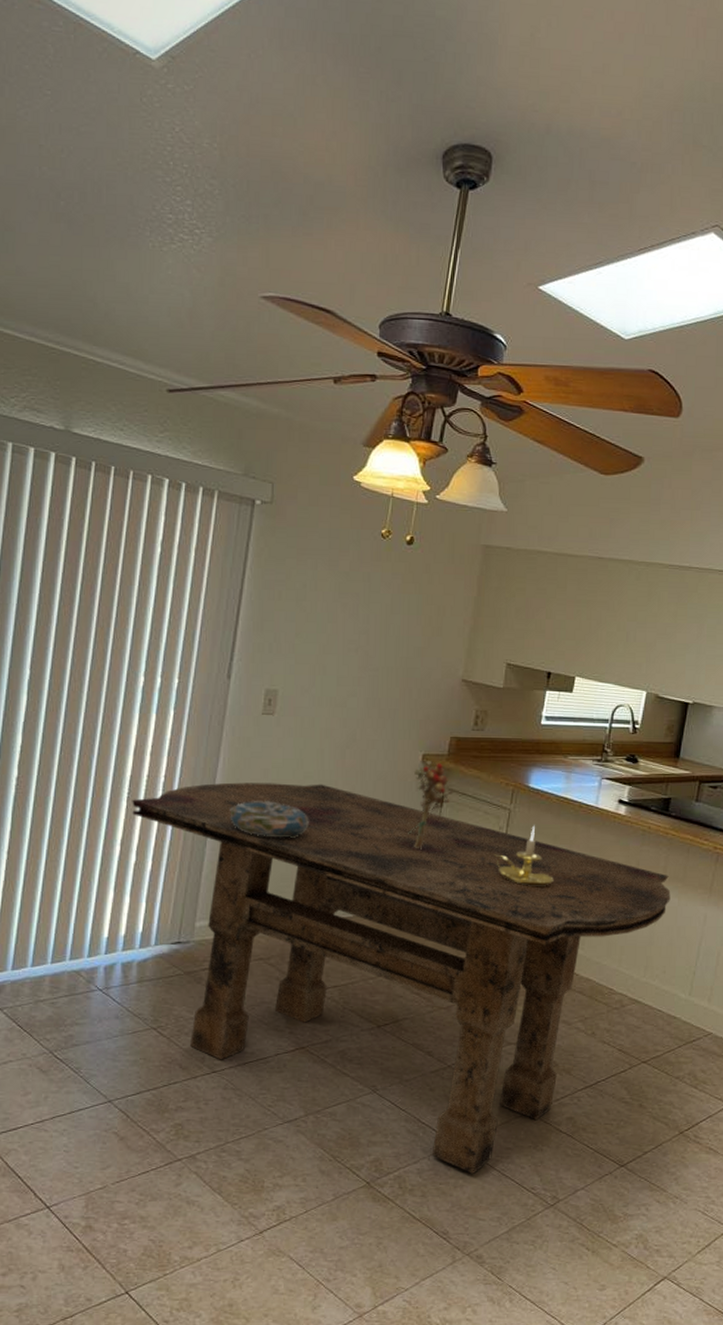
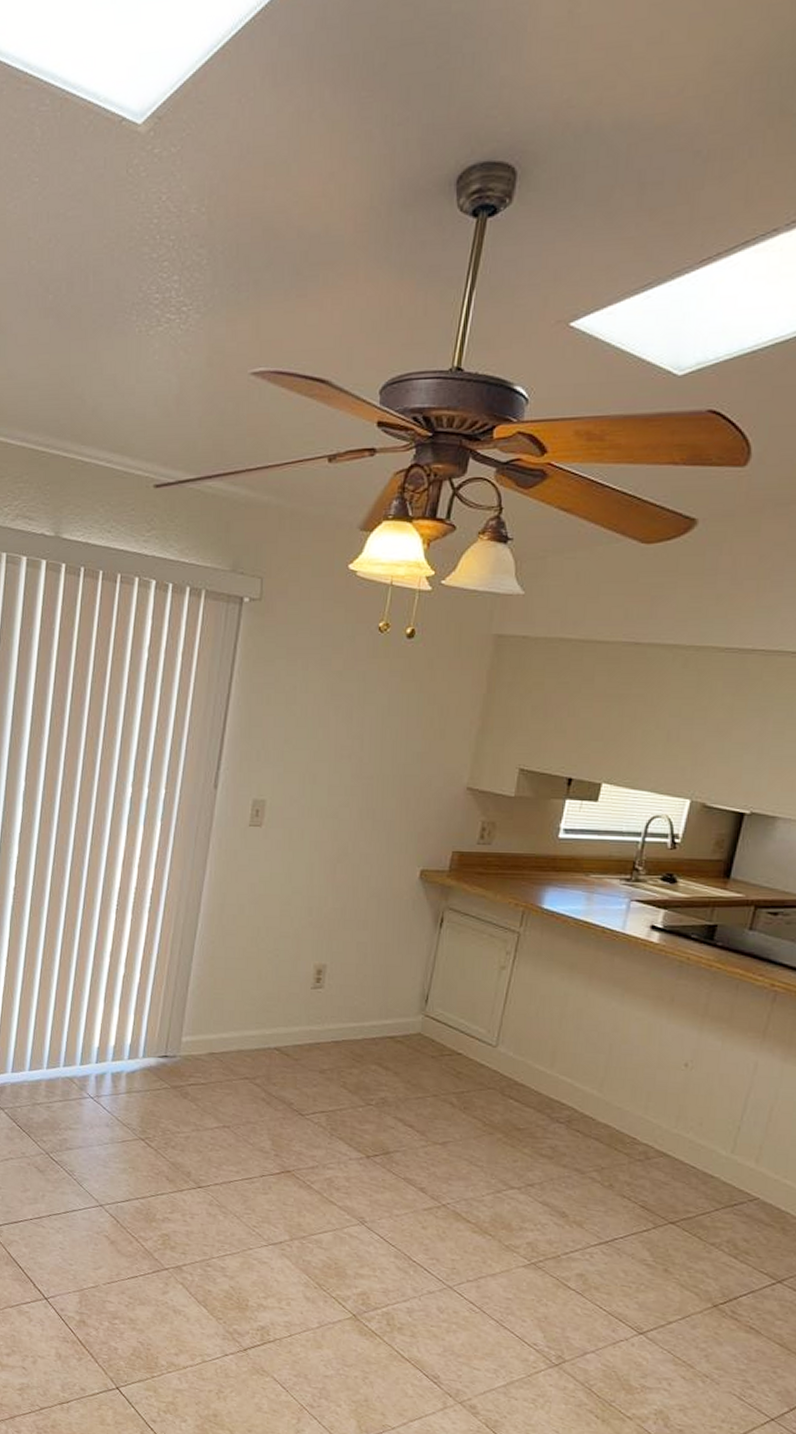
dining table: present [132,782,671,1174] -> none [120,896,713,1320]
decorative bowl: present [230,801,309,839] -> none [216,916,297,957]
bouquet: present [408,761,454,850] -> none [403,877,455,973]
candle holder: present [493,825,554,888] -> none [499,951,569,1021]

